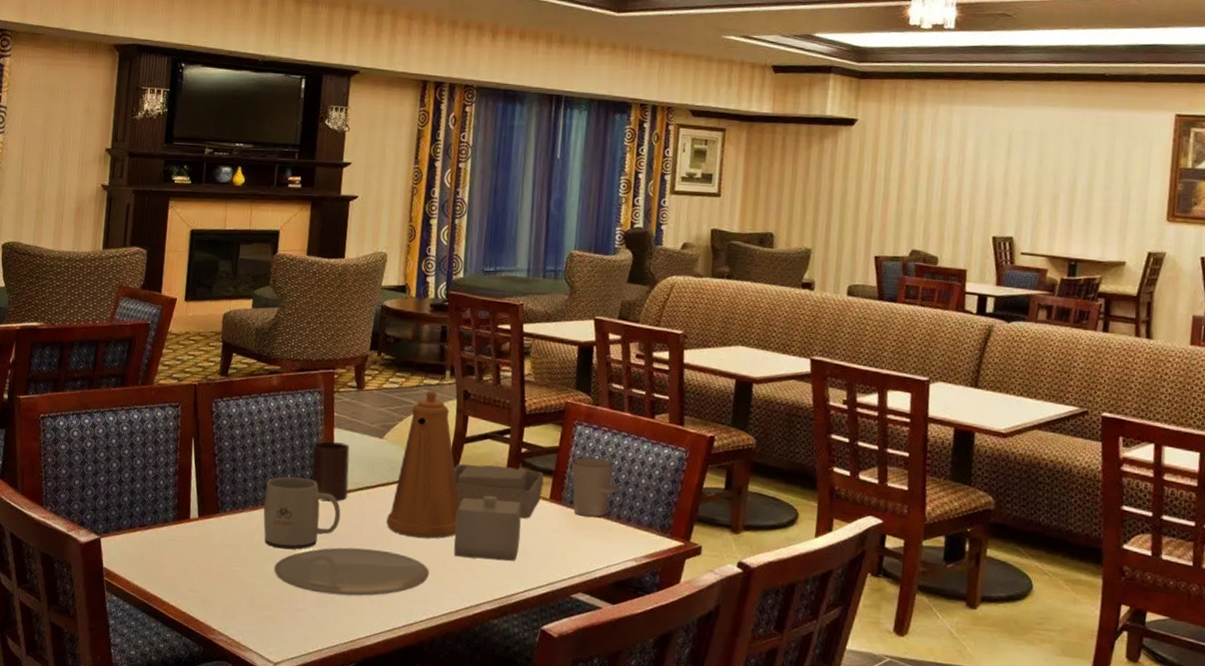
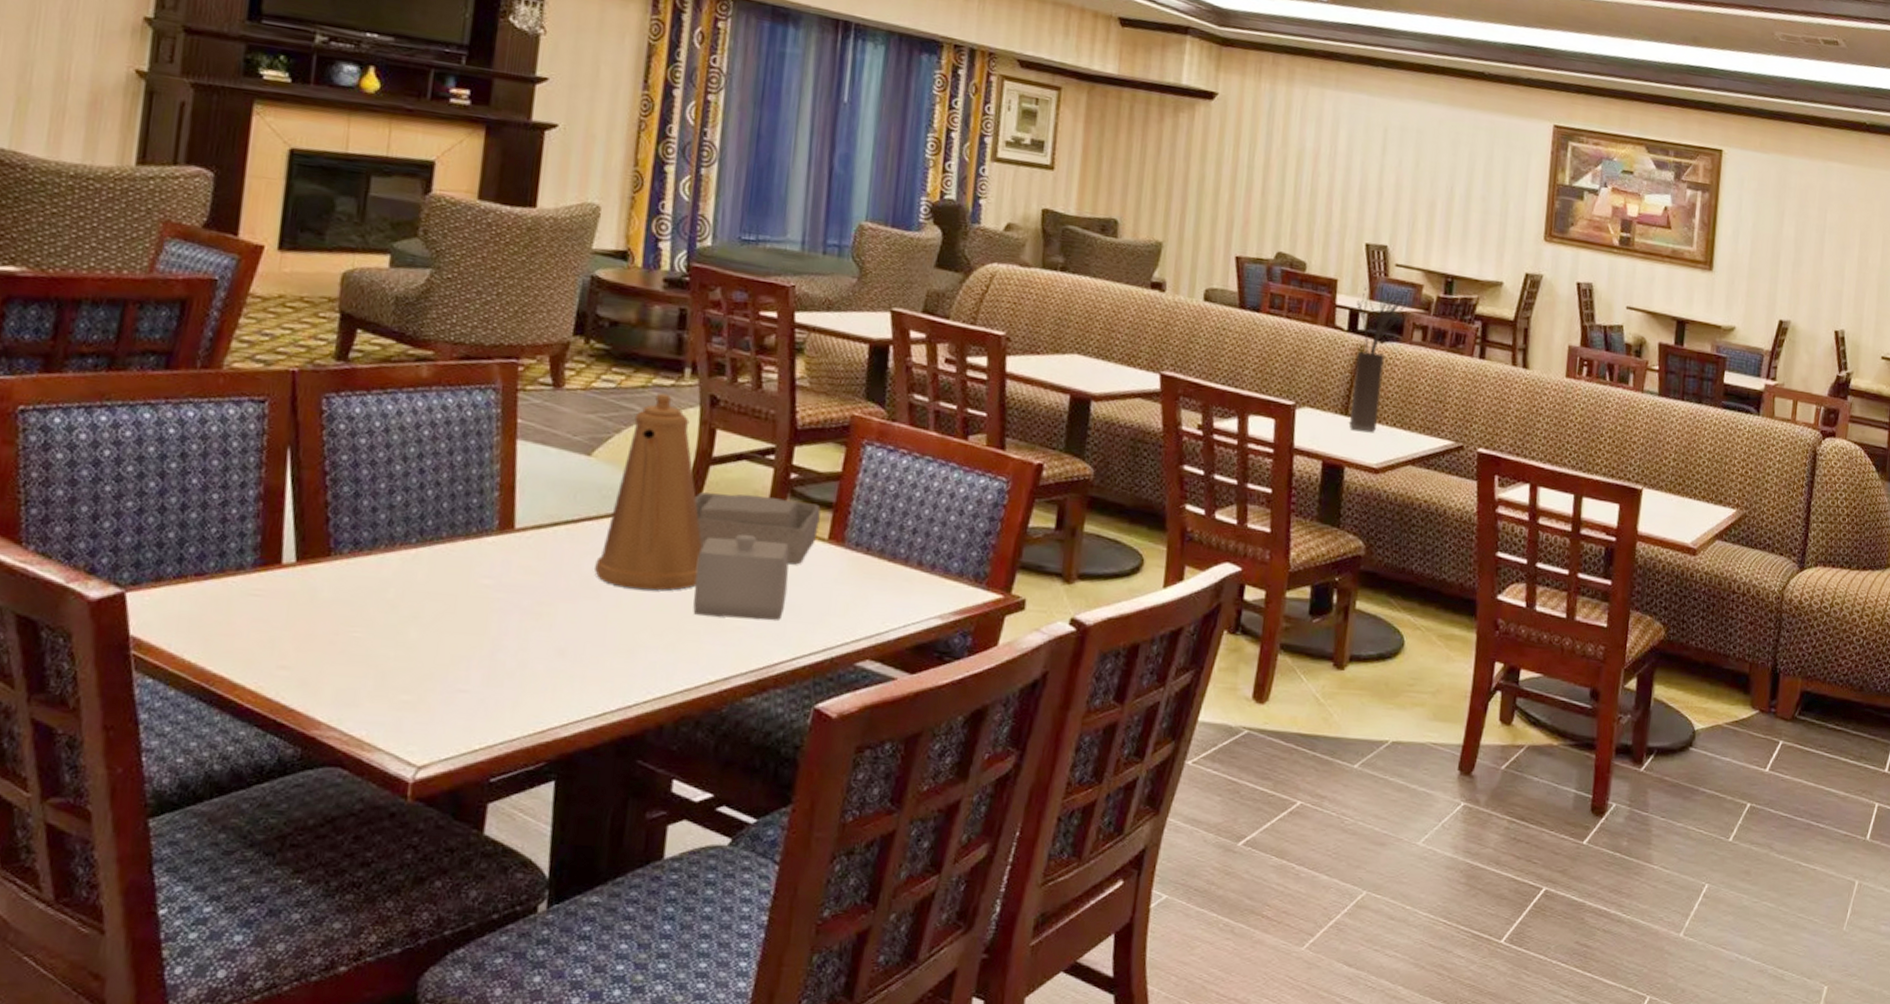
mug: present [263,477,341,550] -> none [403,505,526,607]
plate: present [274,547,430,596] -> none [419,604,658,670]
cup: present [310,440,350,501] -> none [479,456,541,539]
cup: present [572,457,619,518] -> none [858,486,921,564]
vase: none [979,270,1035,402] -> present [1349,283,1410,433]

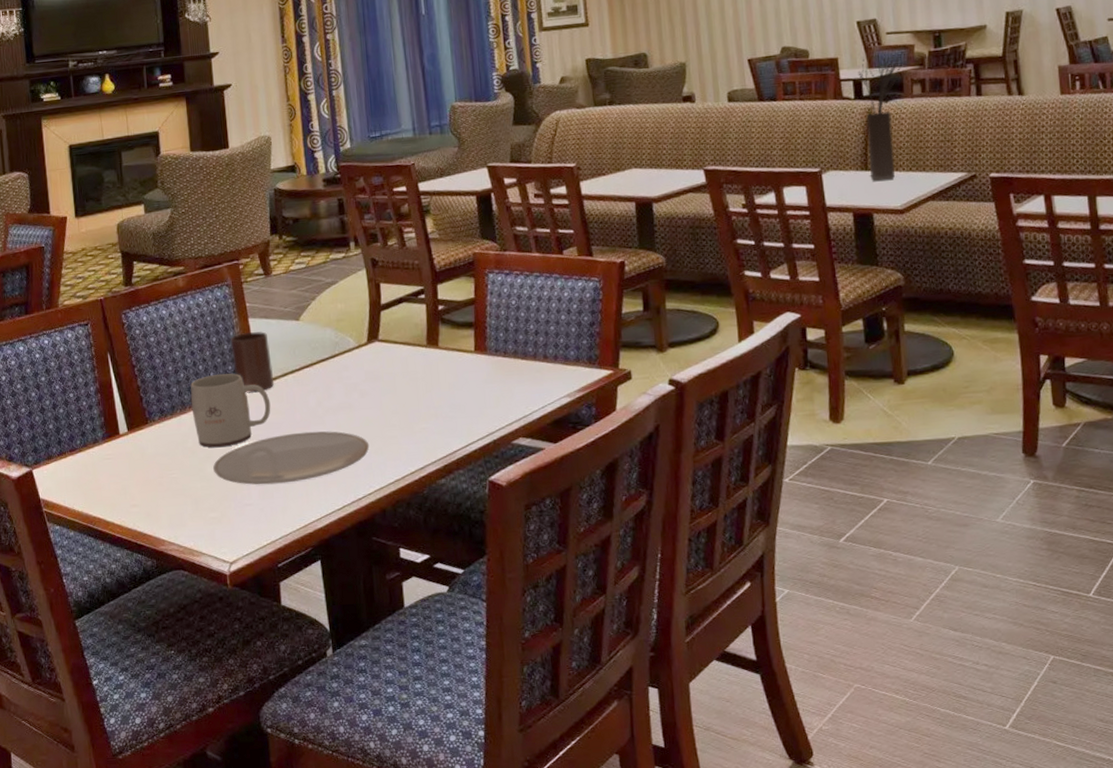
mug: none [403,505,526,607] -> present [190,373,271,448]
plate: none [419,604,658,670] -> present [213,431,370,485]
cup: none [479,456,541,539] -> present [230,331,275,392]
coffee pot: present [595,393,702,590] -> none [317,264,388,413]
sugar bowl: present [693,533,789,620] -> none [385,357,453,424]
napkin holder: present [694,492,821,565] -> none [374,325,466,375]

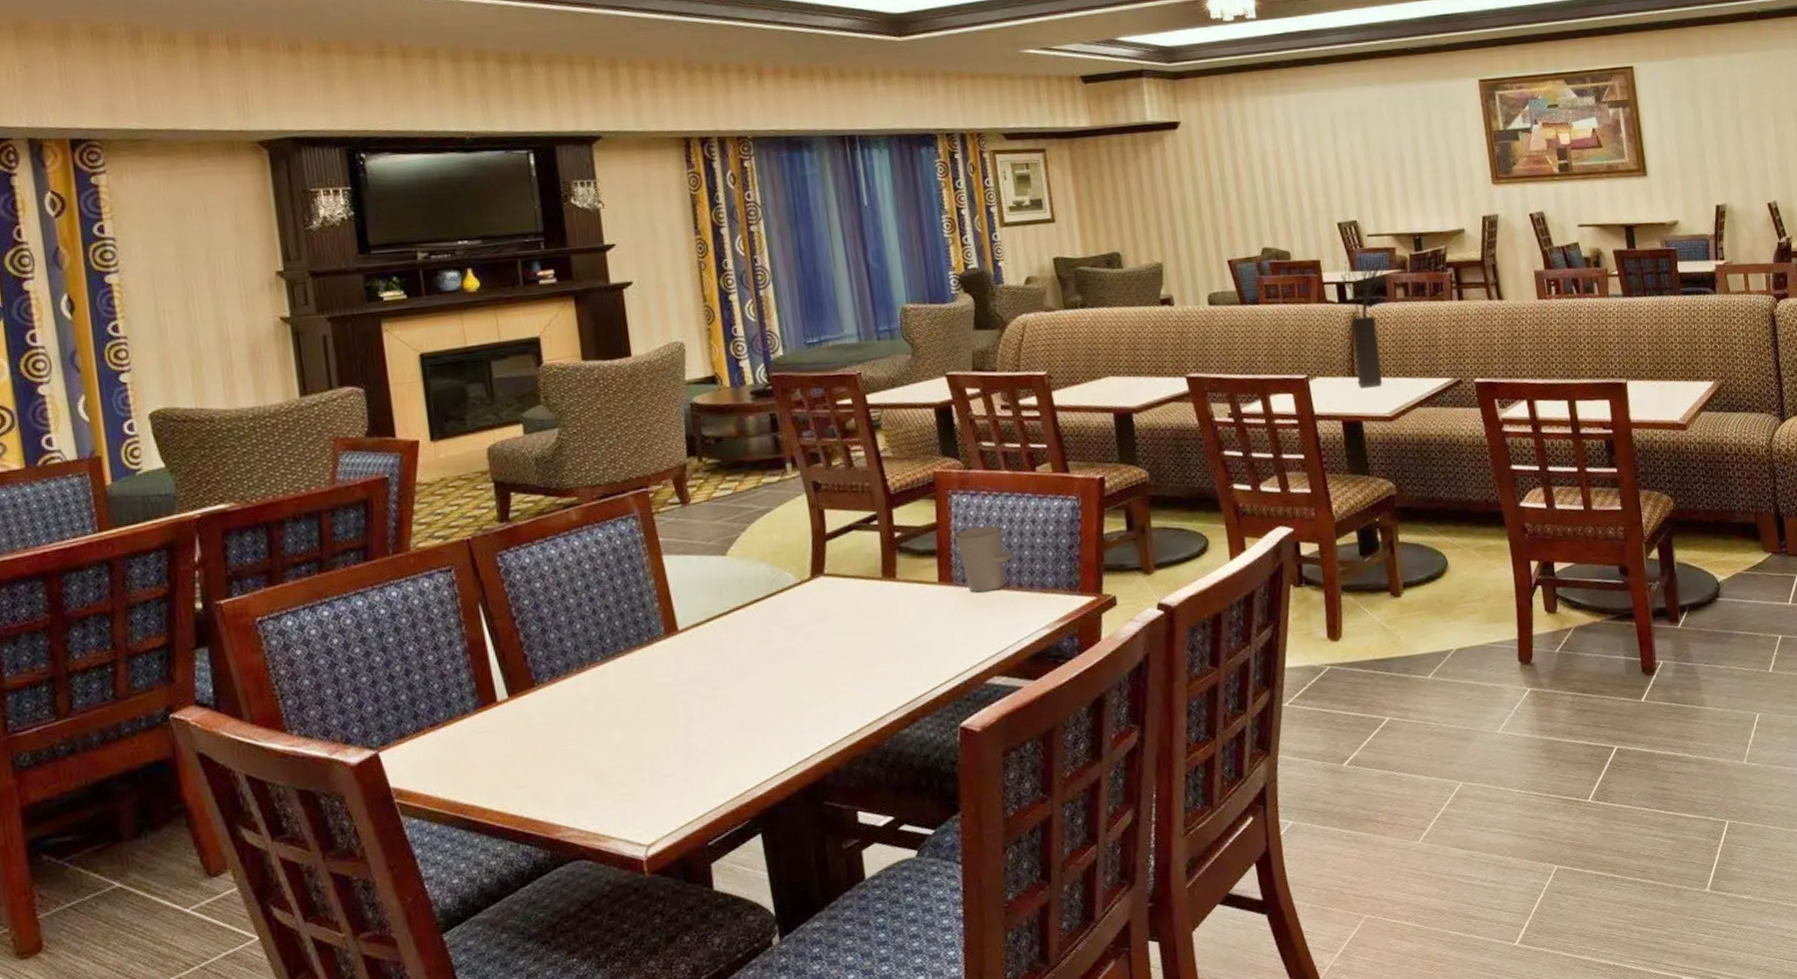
mug: present [190,373,271,448] -> none [589,621,694,711]
plate: present [213,431,370,485] -> none [622,682,818,751]
cup: present [230,331,275,392] -> none [639,570,697,642]
cup: none [490,302,541,362] -> present [955,525,1014,593]

